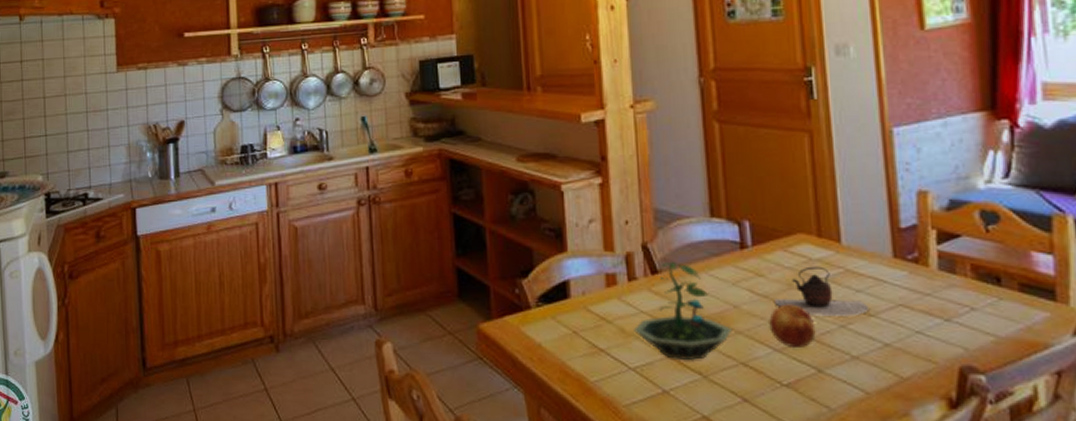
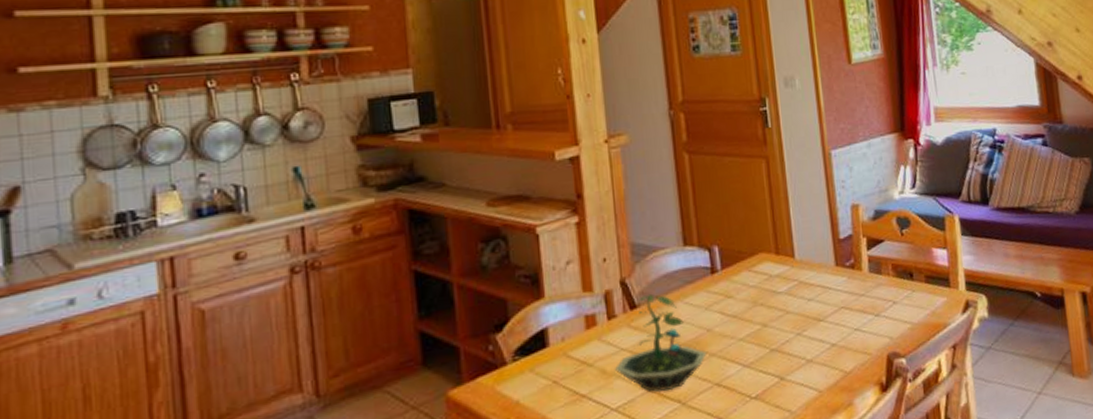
fruit: present [769,304,816,347] -> none [738,320,778,361]
teapot: present [775,266,869,316] -> none [742,281,819,328]

